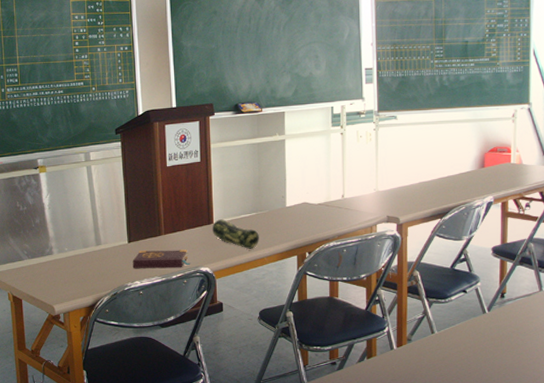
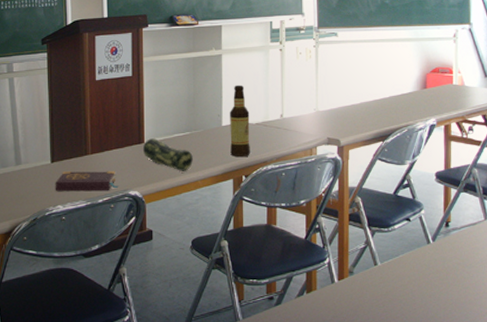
bottle: none [293,167,313,235] -> present [230,84,250,156]

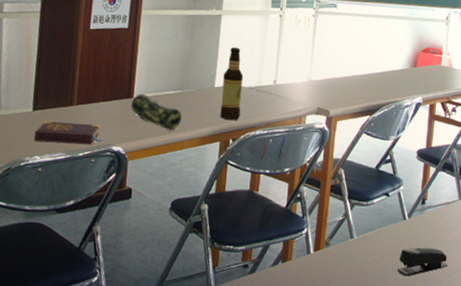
stapler: none [425,270,479,301] -> present [397,247,448,277]

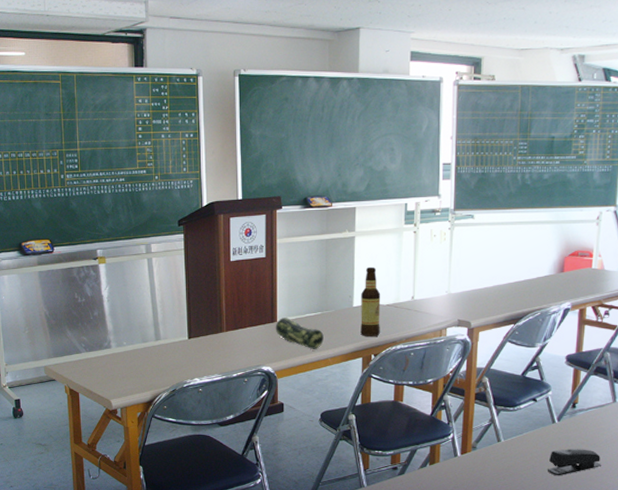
book: present [34,121,102,145] -> none [192,347,252,366]

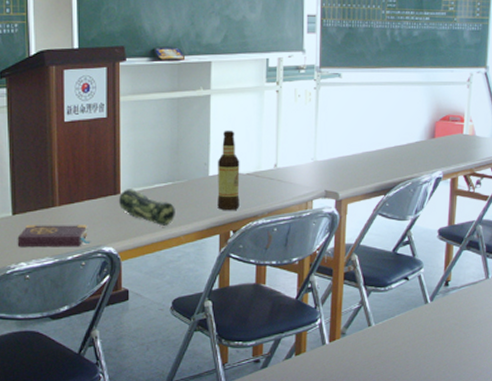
book: none [192,347,252,366] -> present [17,225,91,247]
stapler: present [547,449,601,476] -> none [420,330,475,362]

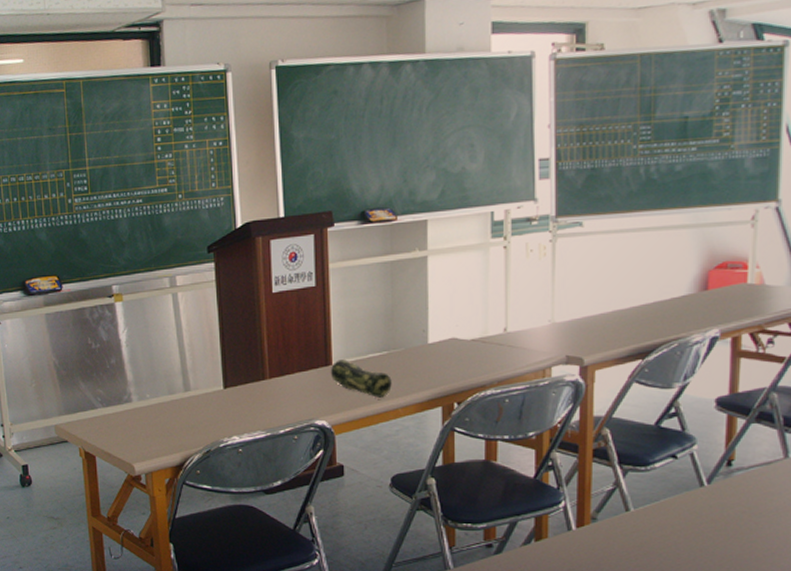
book: present [17,225,91,247] -> none [229,398,303,421]
bottle: present [217,130,240,210] -> none [438,292,464,380]

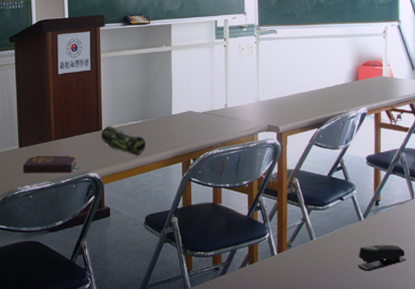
book: none [229,398,303,421] -> present [23,155,80,173]
stapler: none [694,520,771,556] -> present [357,244,406,272]

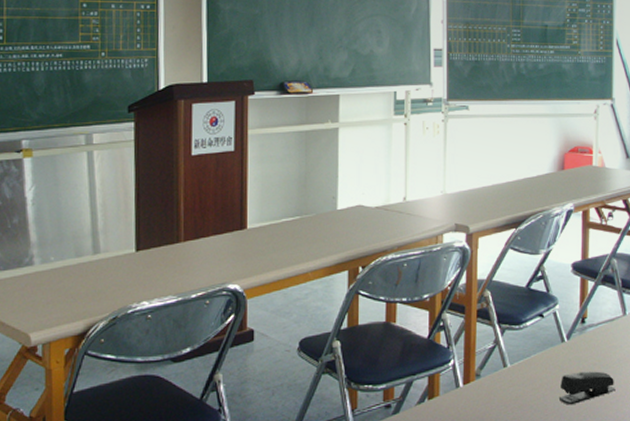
book: present [23,155,80,173] -> none [140,261,216,285]
pencil case: present [100,126,146,155] -> none [244,223,303,262]

